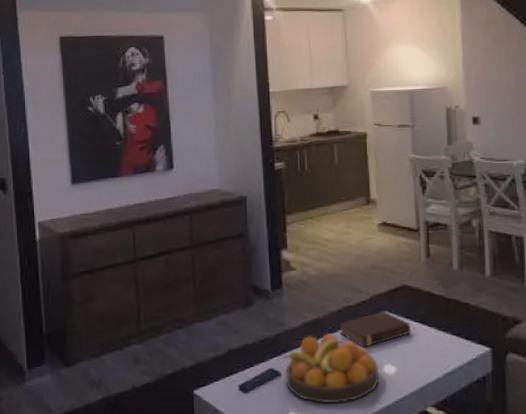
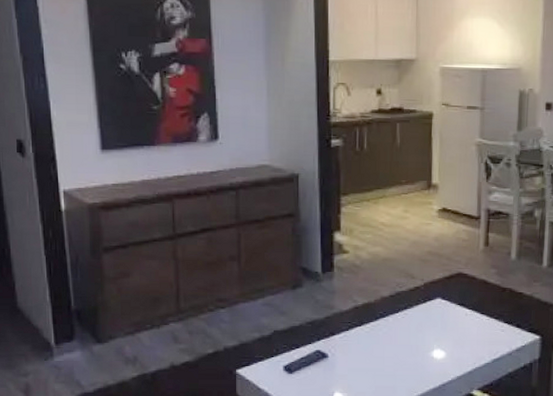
fruit bowl: present [282,333,380,404] -> none [330,318,428,385]
book: present [339,311,411,348] -> none [390,297,463,333]

